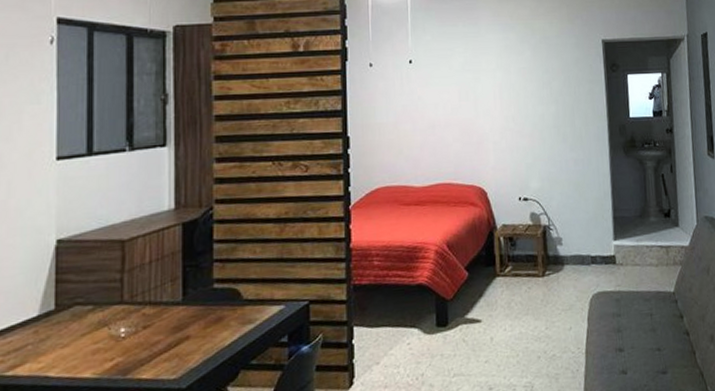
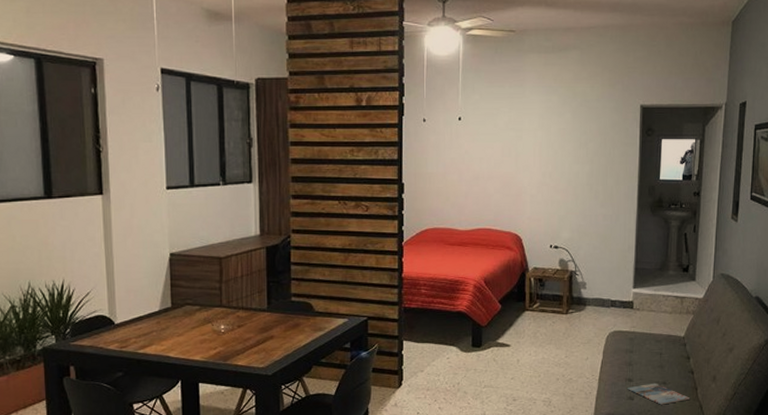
magazine: none [618,350,689,377] -> present [626,382,691,405]

